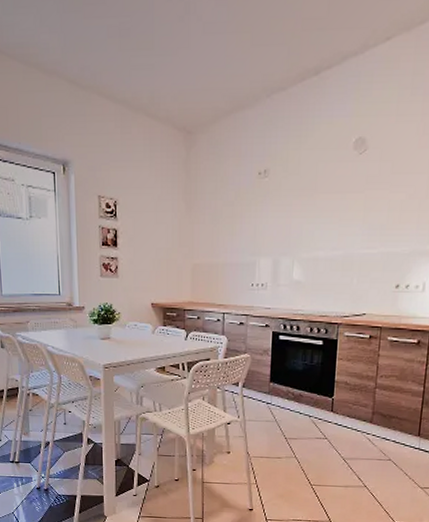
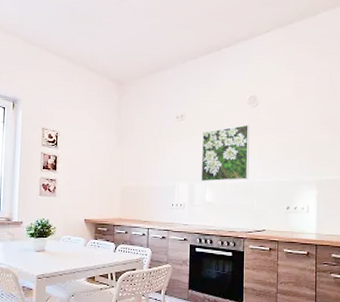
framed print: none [287,178,354,255] -> present [201,124,250,182]

